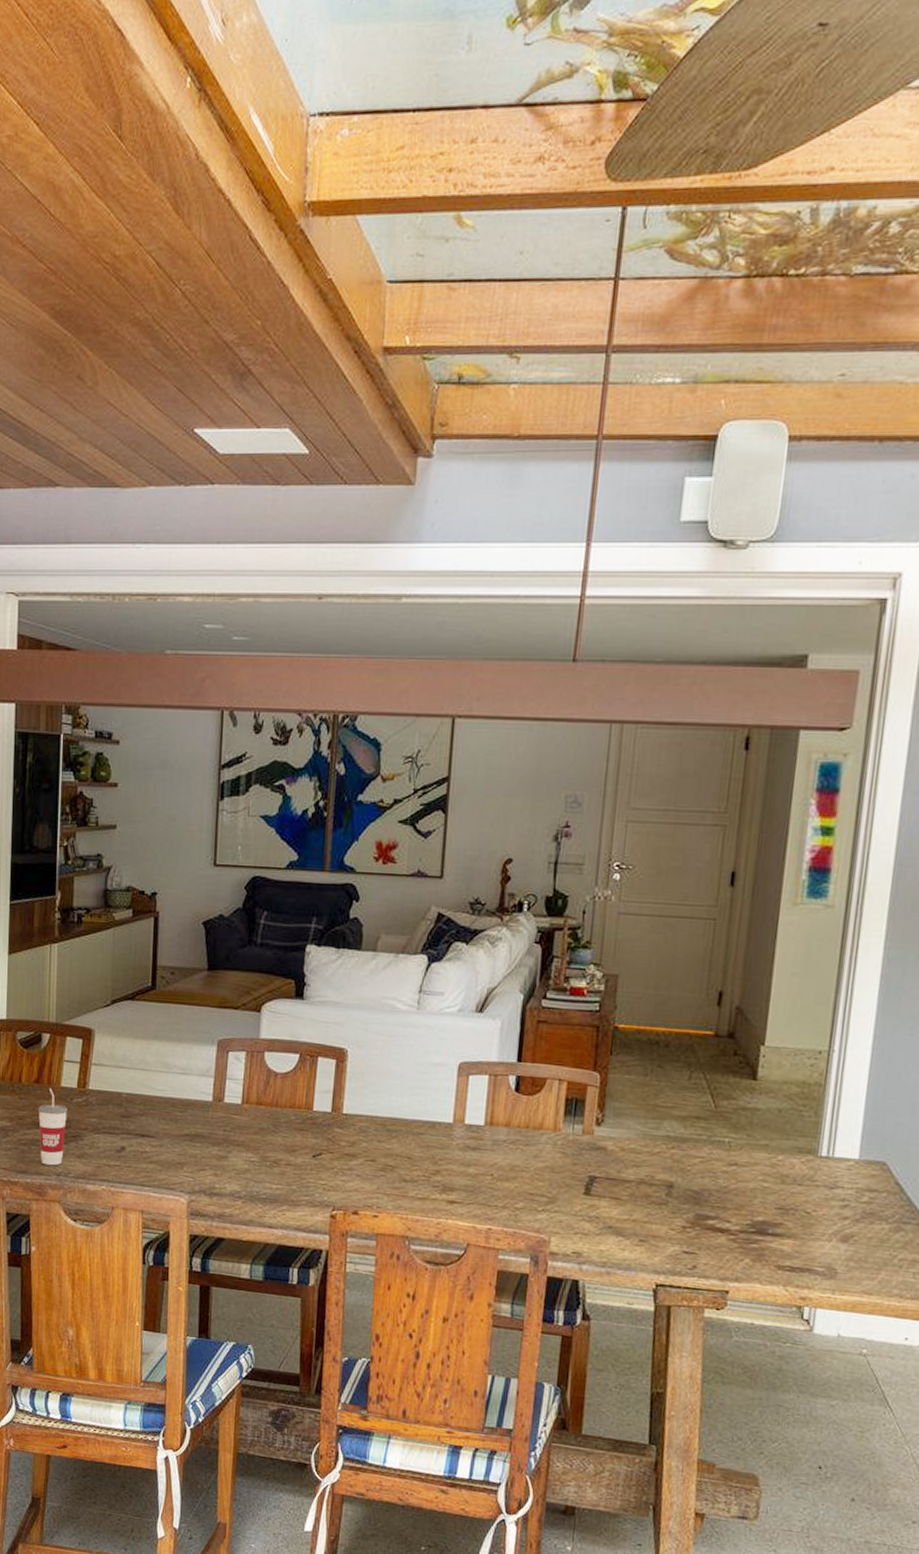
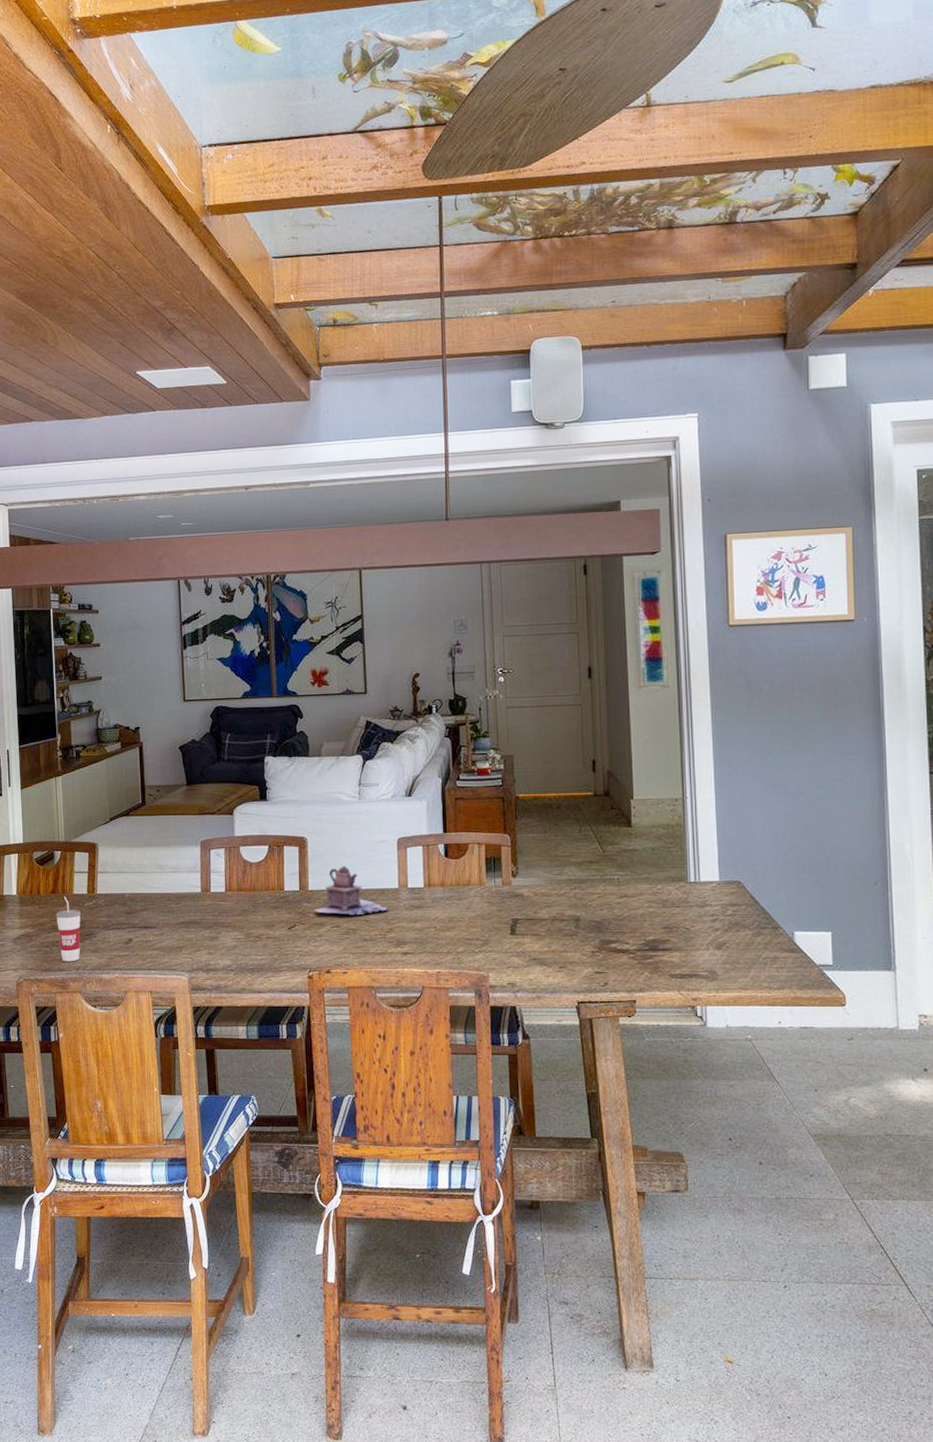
teapot: none [347,1089,438,1150] -> present [314,866,389,916]

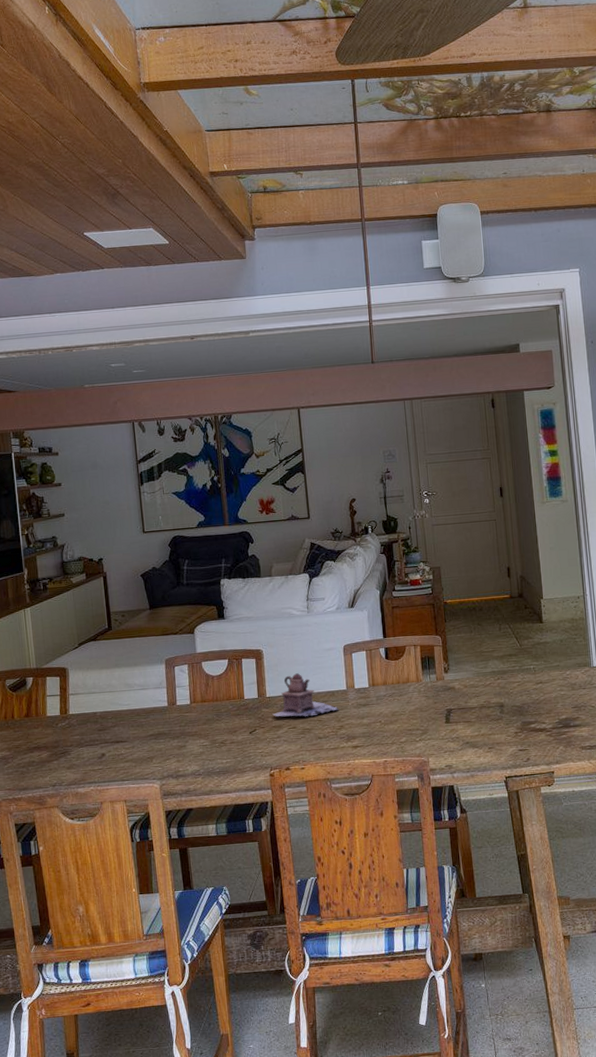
cup: present [56,896,81,962] -> none [31,719,56,780]

